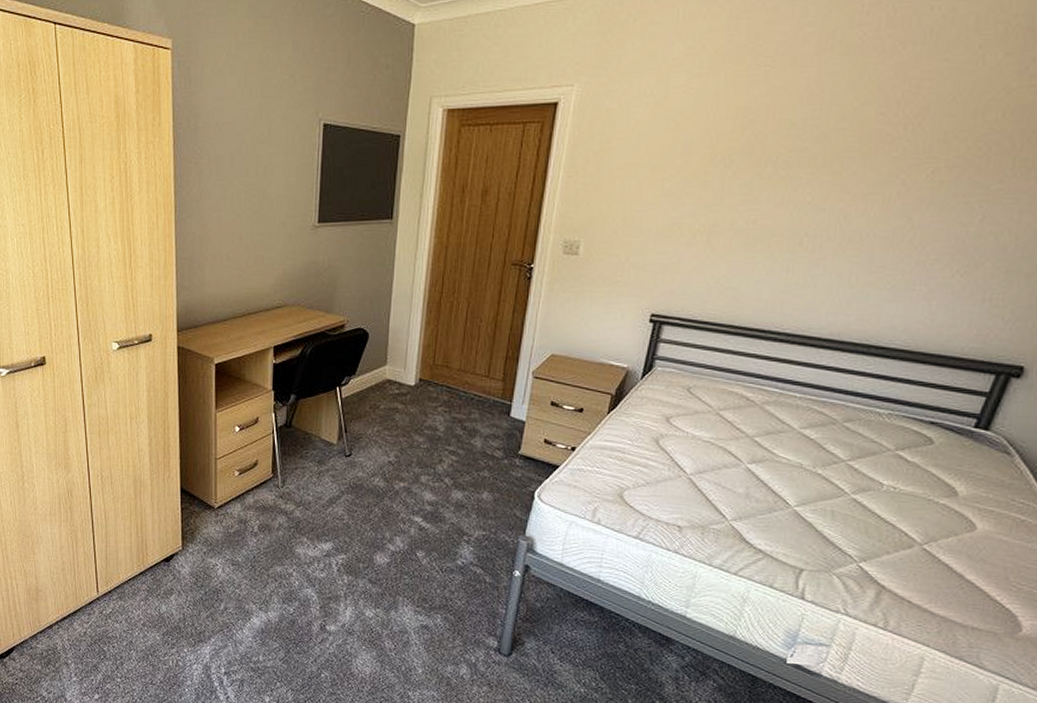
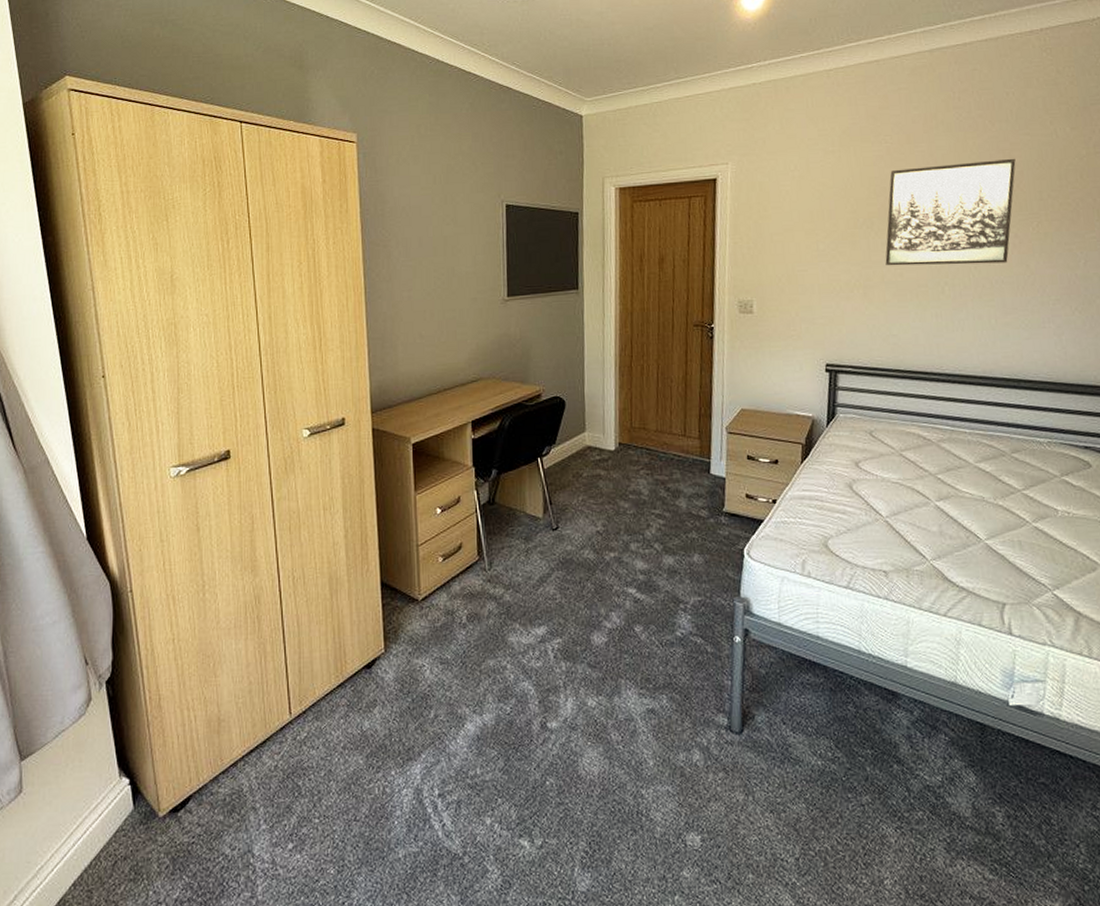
wall art: none [738,89,924,214] -> present [885,158,1016,266]

